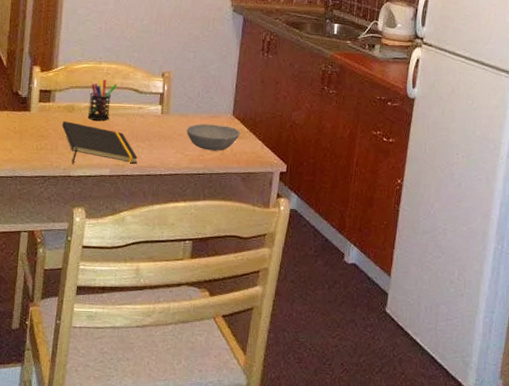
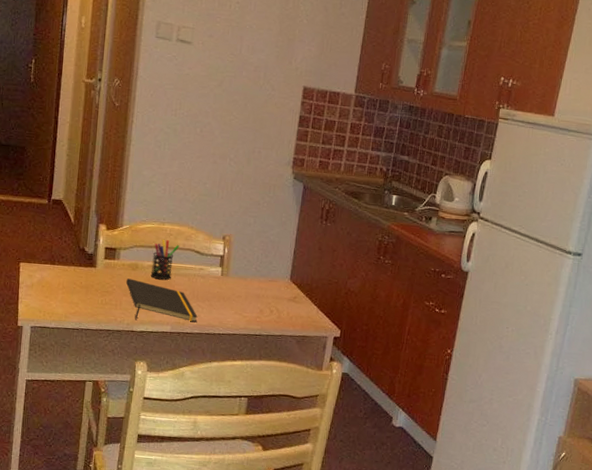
bowl: present [187,124,240,151] -> none [245,287,296,314]

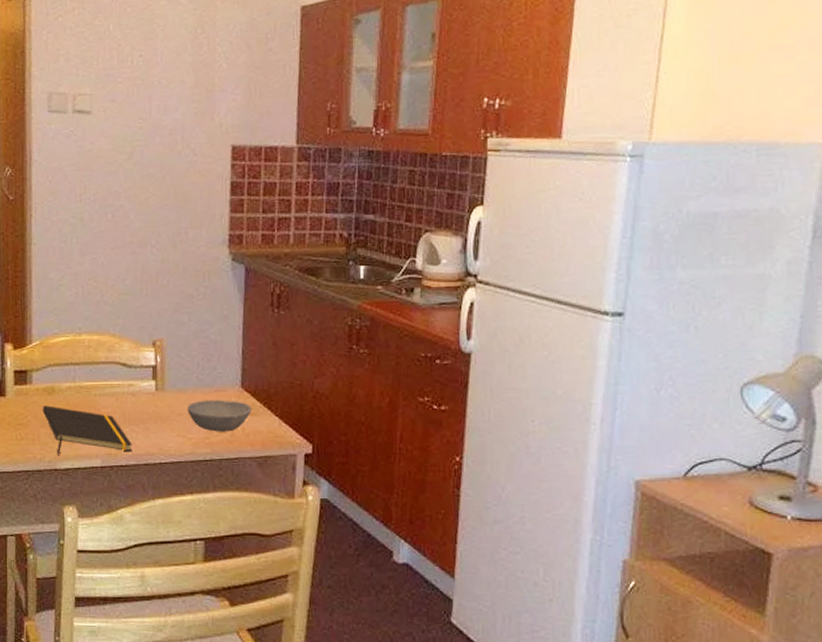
pen holder: present [150,239,180,280] -> none [70,353,102,403]
bowl: none [245,287,296,314] -> present [187,400,251,432]

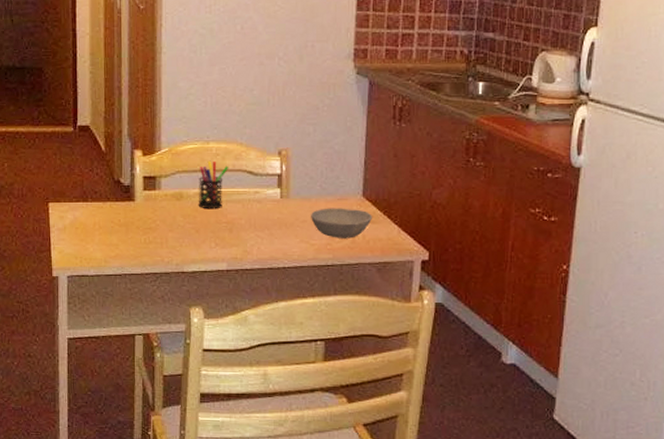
notepad: present [42,405,132,456] -> none [170,211,257,259]
pen holder: none [70,353,102,403] -> present [198,160,229,208]

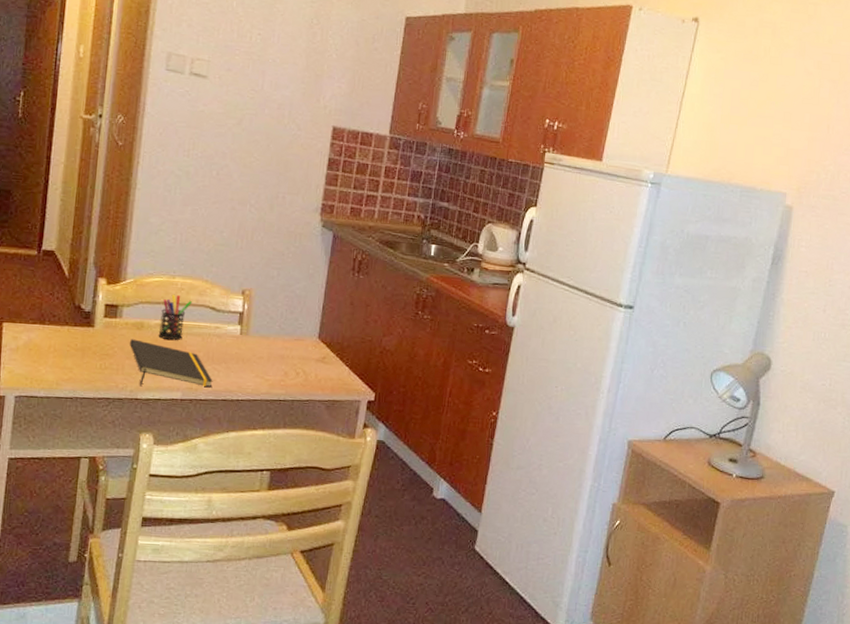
notepad: none [170,211,257,259] -> present [129,339,213,387]
bowl: present [311,208,372,239] -> none [267,346,326,377]

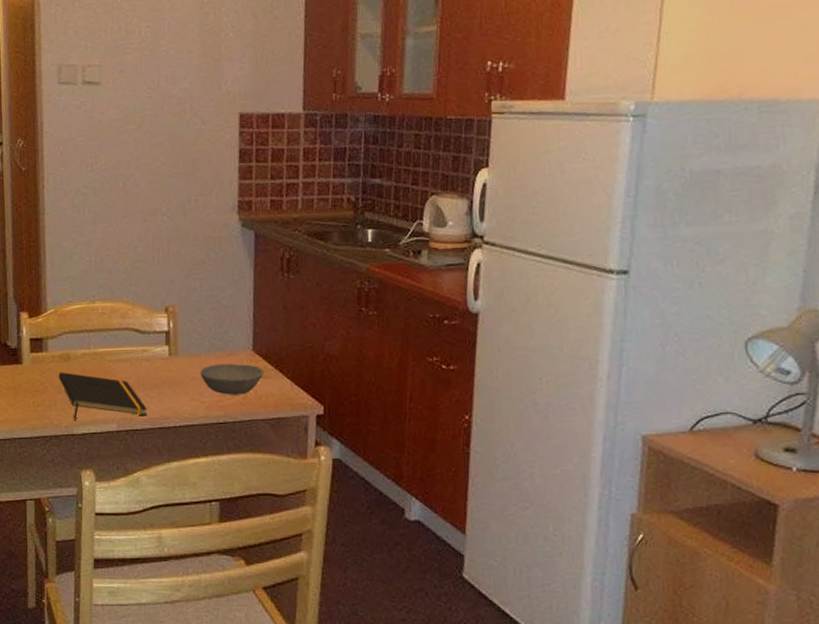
pen holder: present [158,294,193,340] -> none [85,320,116,369]
bowl: none [267,346,326,377] -> present [200,363,263,395]

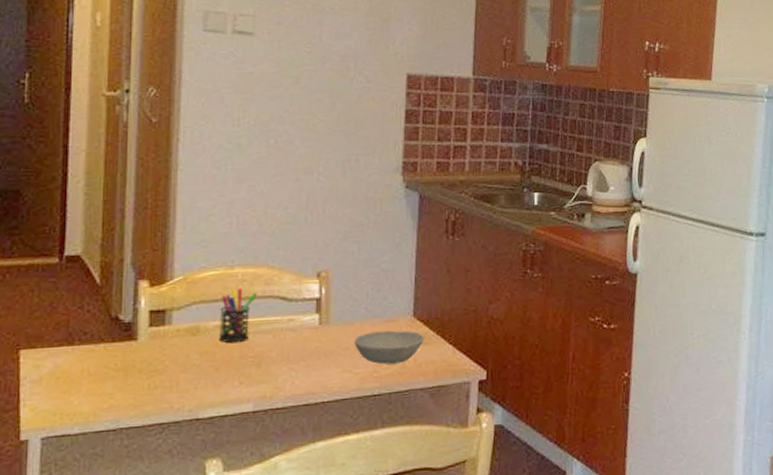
notepad: present [58,372,147,421] -> none [183,347,291,404]
pen holder: none [85,320,116,369] -> present [218,287,258,343]

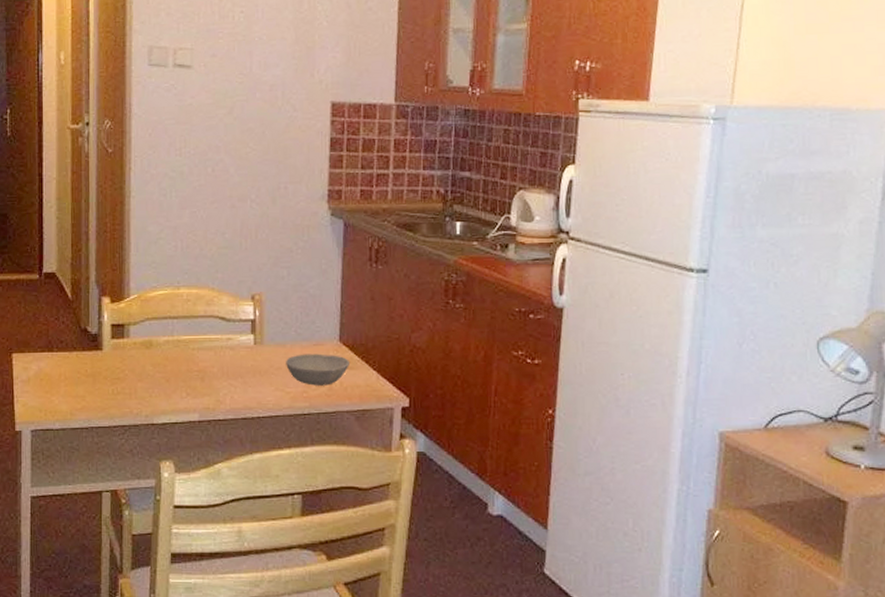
pen holder: present [218,287,258,343] -> none [168,306,201,356]

